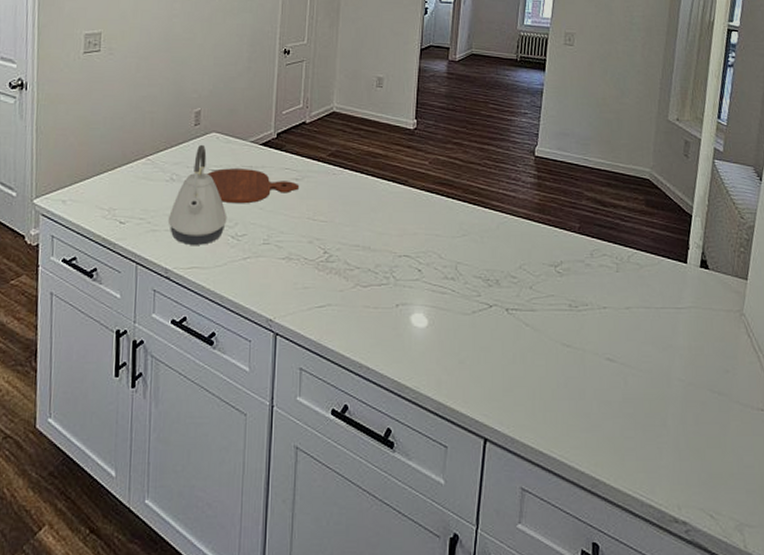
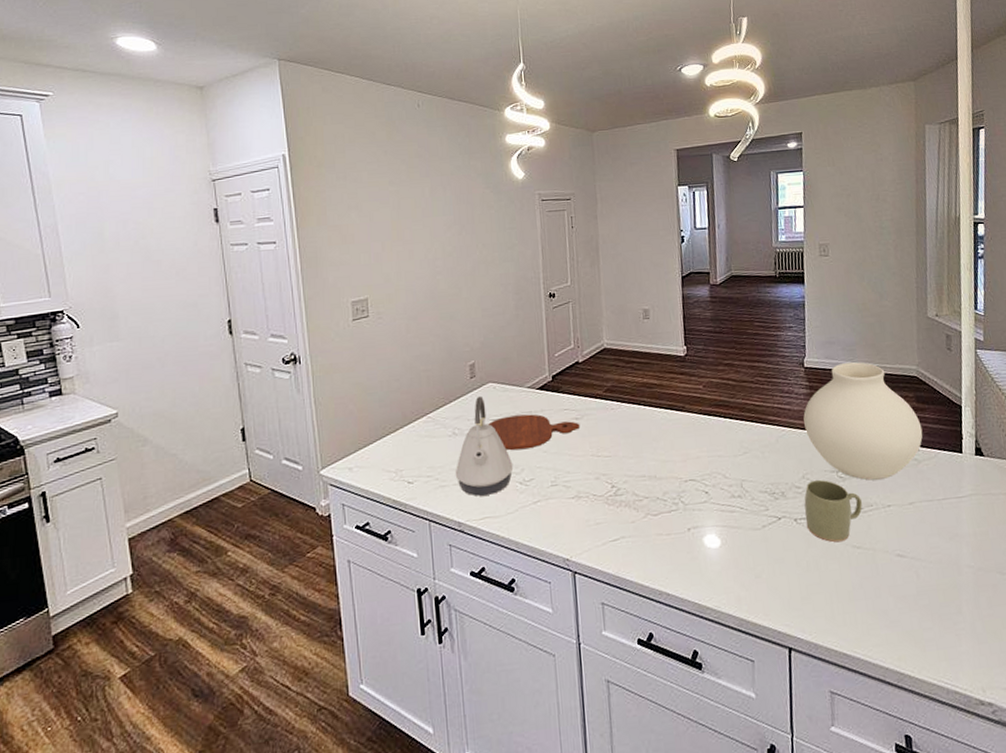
mug: none [517,271,577,338] -> present [804,479,863,543]
vase: none [528,157,649,280] -> present [803,362,923,481]

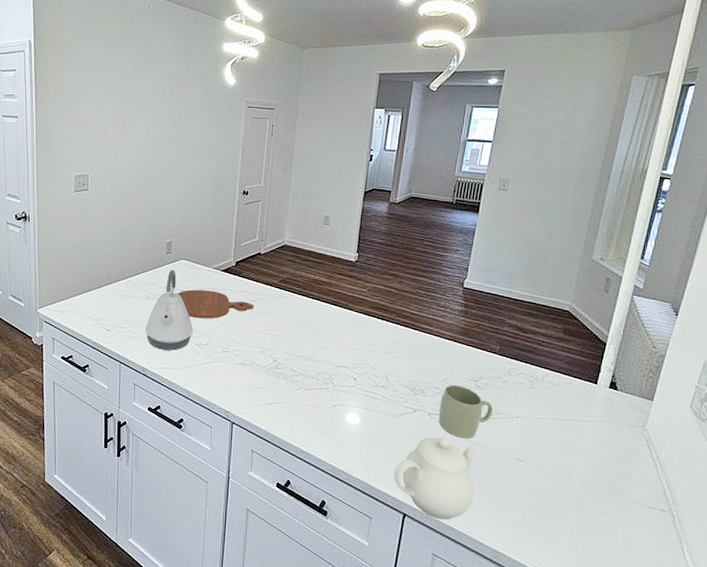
teapot: none [769,544,862,647] -> present [394,436,476,520]
vase: present [803,362,923,481] -> none [453,289,564,394]

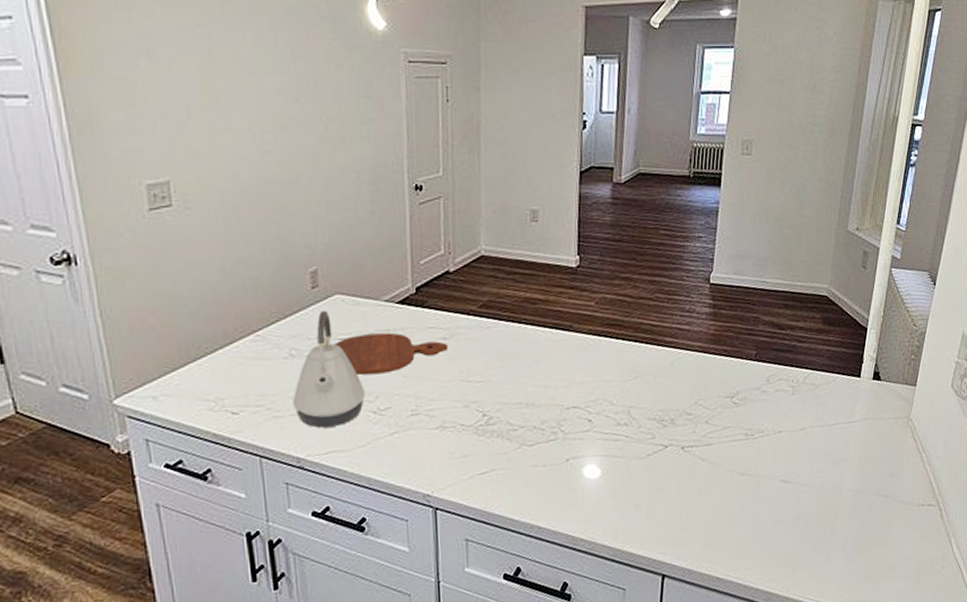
teapot: present [394,436,476,520] -> none [647,472,740,572]
mug: present [438,384,493,439] -> none [693,405,753,470]

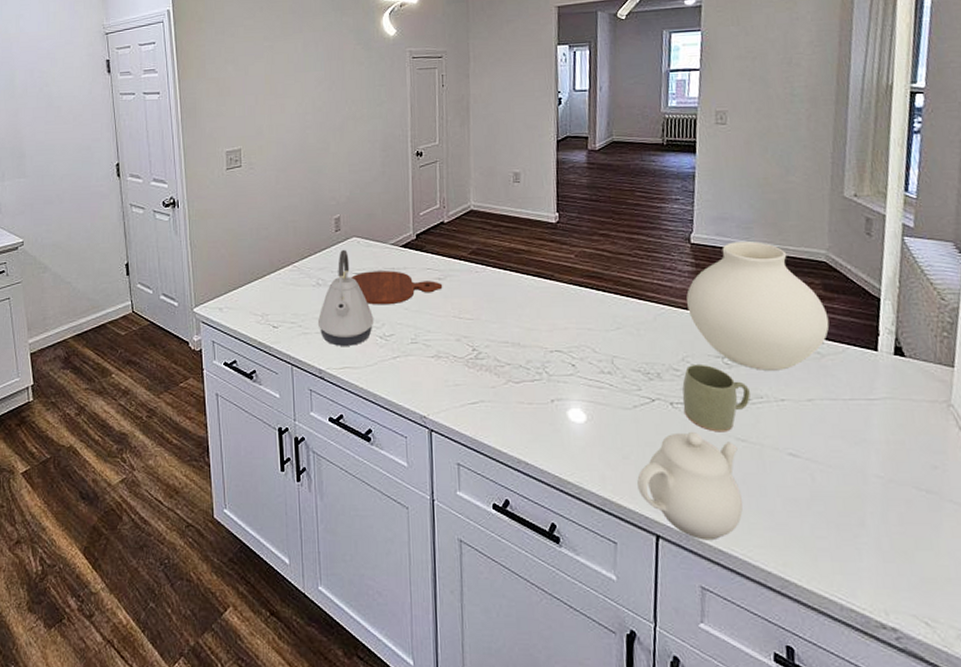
teapot: none [647,472,740,572] -> present [637,431,743,541]
mug: none [693,405,753,470] -> present [682,363,751,432]
vase: none [703,279,825,406] -> present [686,241,830,370]

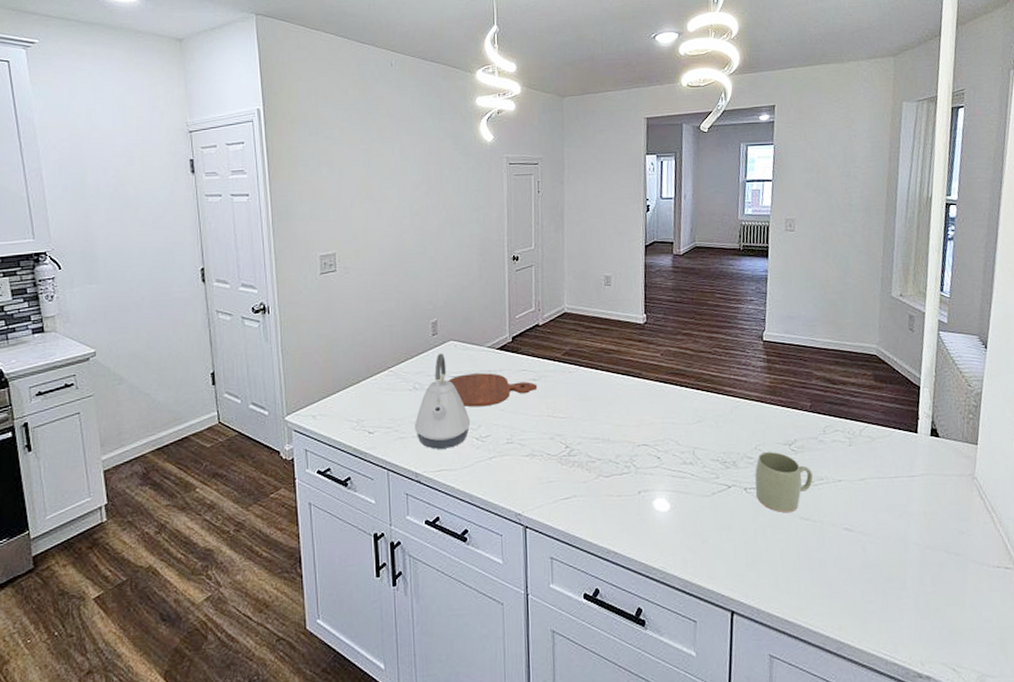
teapot: present [637,431,743,541] -> none [715,513,806,613]
vase: present [686,241,830,370] -> none [759,338,879,455]

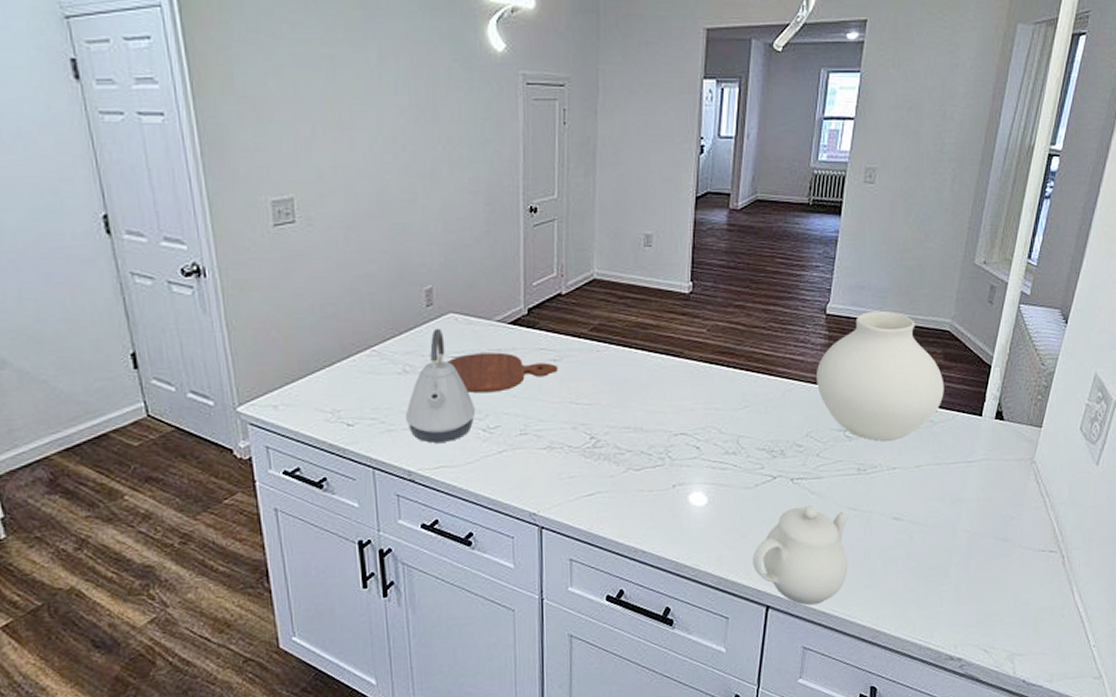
teapot: none [715,513,806,613] -> present [753,504,849,605]
mug: present [755,451,813,513] -> none [803,438,866,504]
vase: none [759,338,879,455] -> present [817,311,944,441]

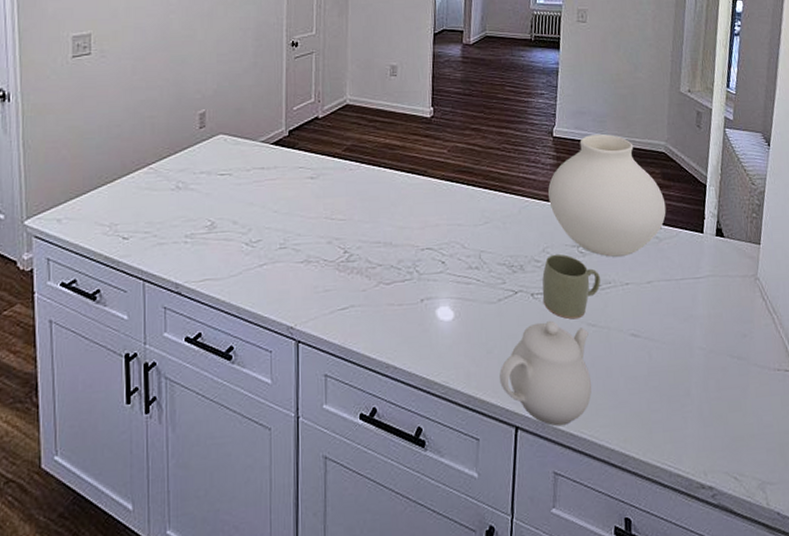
kettle: present [405,328,476,443] -> none [175,148,240,256]
cutting board: present [447,352,559,393] -> none [216,170,315,209]
mug: none [803,438,866,504] -> present [542,254,601,320]

